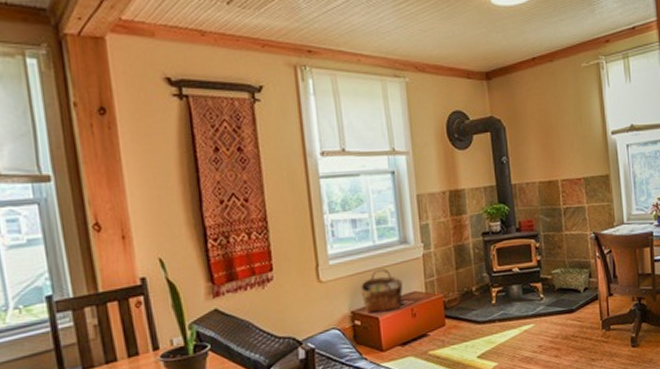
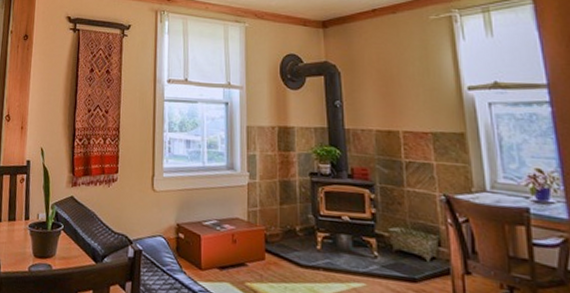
woven basket: present [359,269,403,313] -> none [186,189,226,231]

